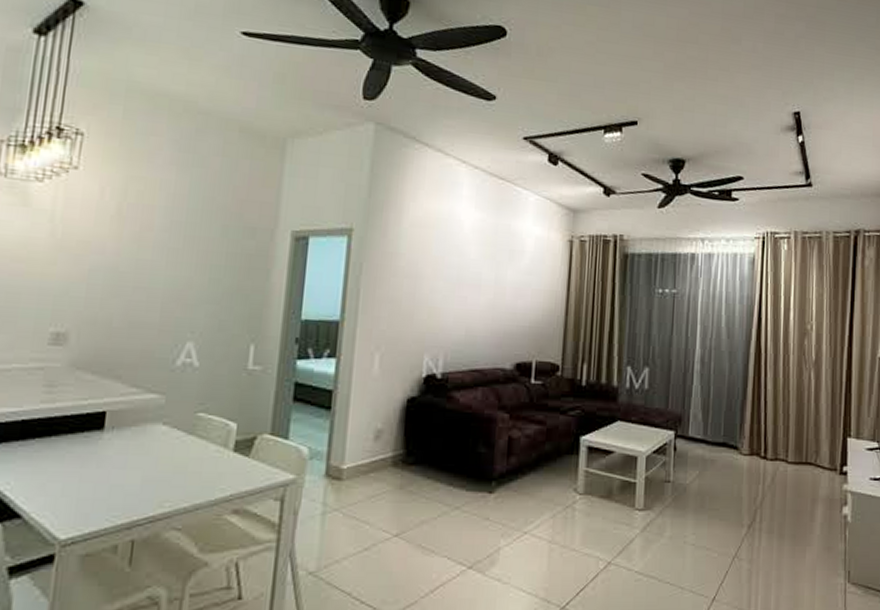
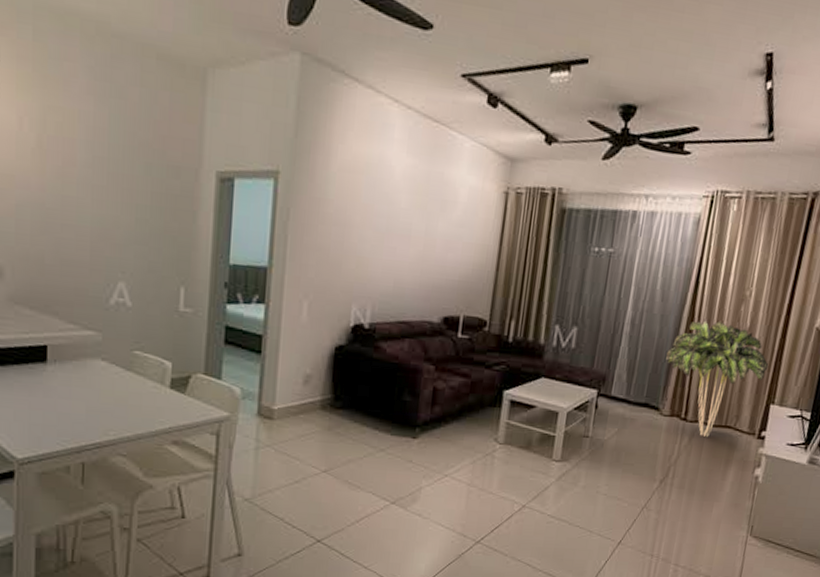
indoor plant: none [739,355,840,475] -> present [666,320,769,437]

